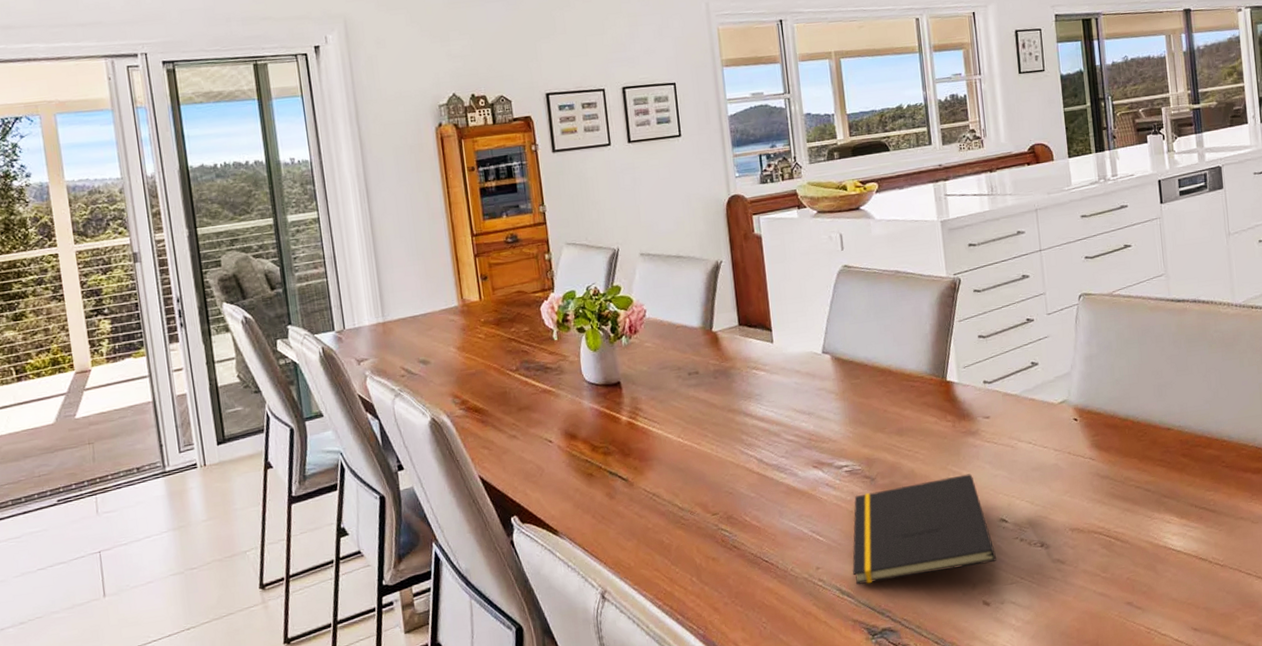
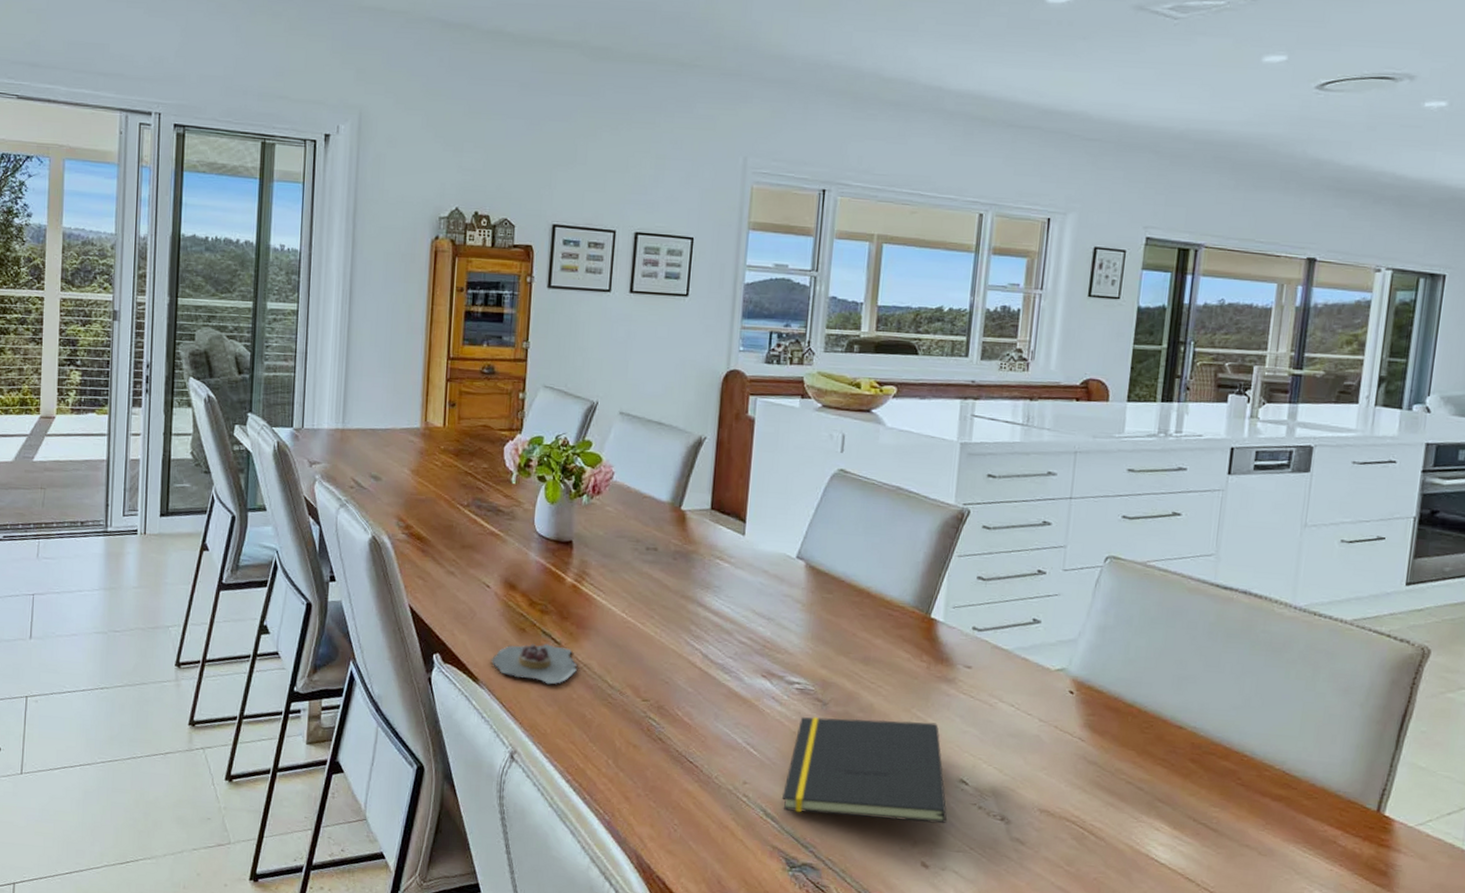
raspberry tart: none [566,482,647,522] -> present [490,644,577,685]

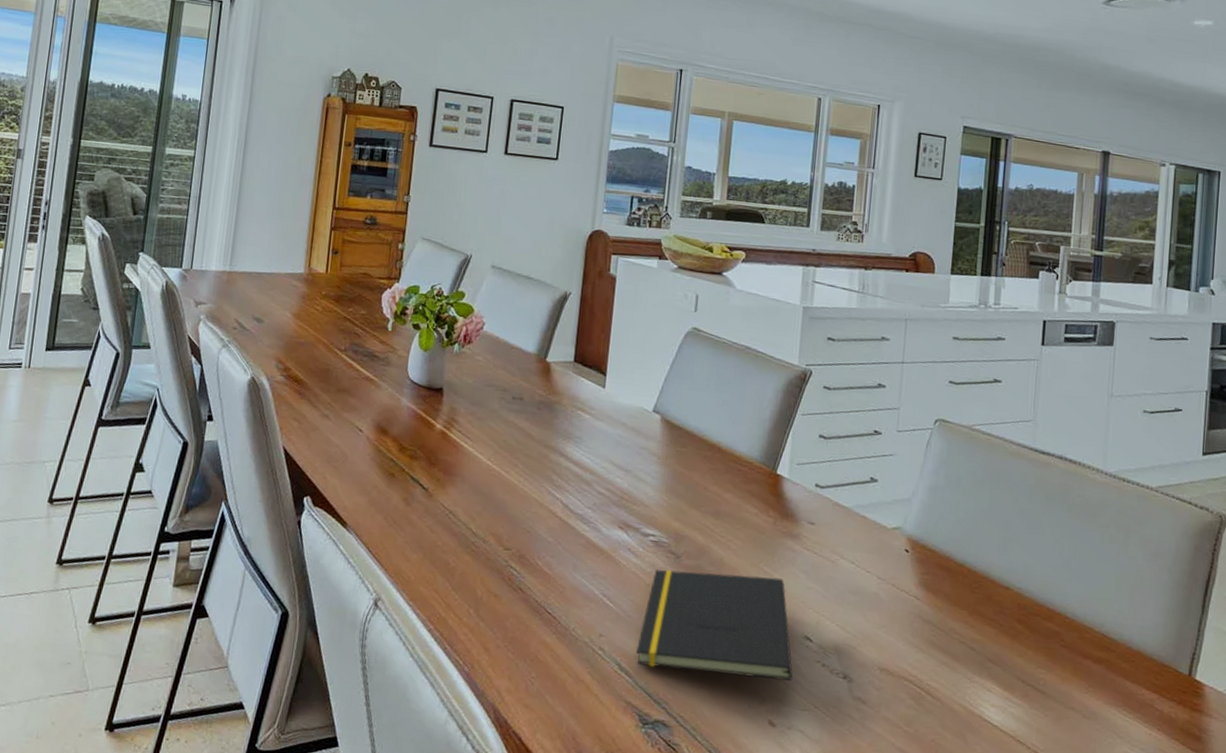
raspberry tart: present [490,644,577,685] -> none [359,489,443,531]

